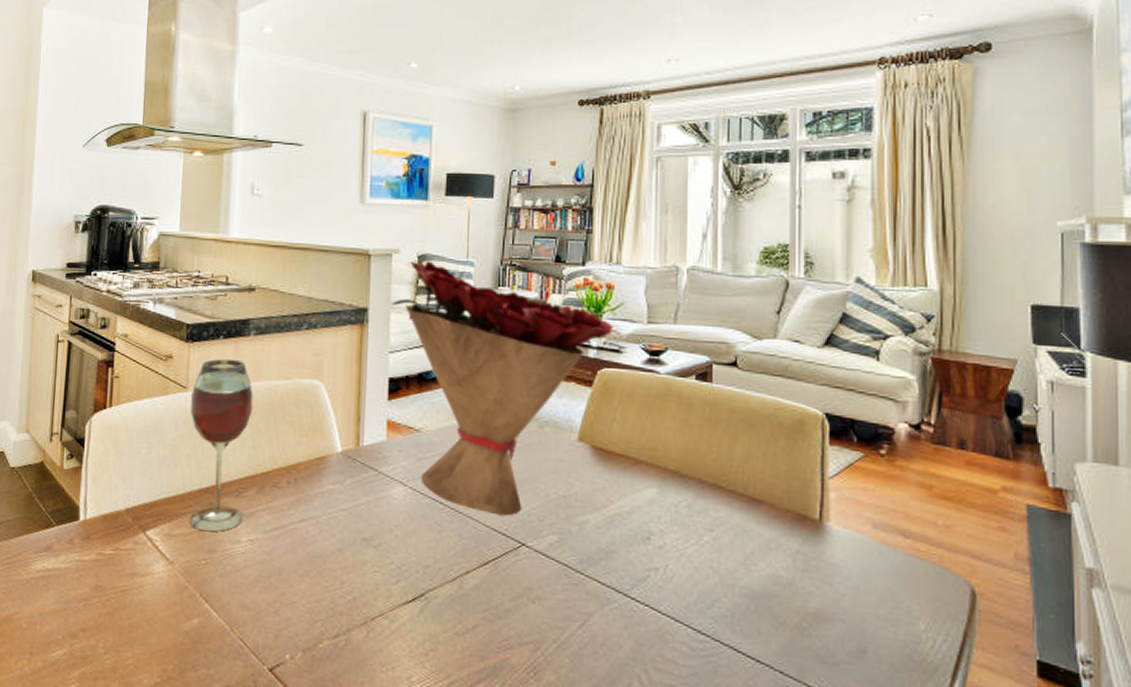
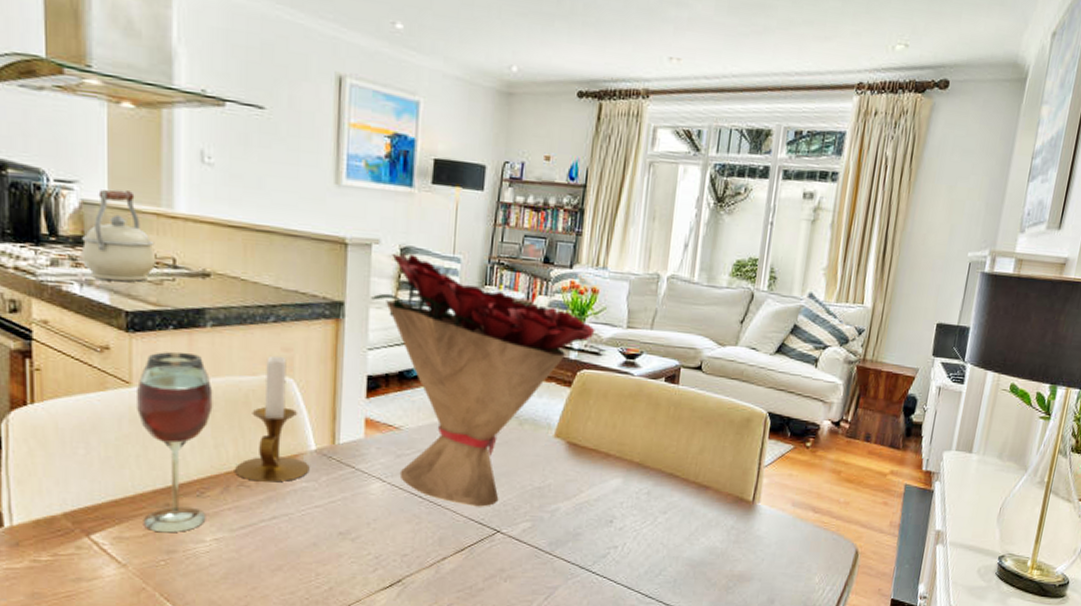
kettle: none [156,222,213,299] -> present [81,188,157,282]
candlestick: none [268,360,336,484] -> present [234,355,310,482]

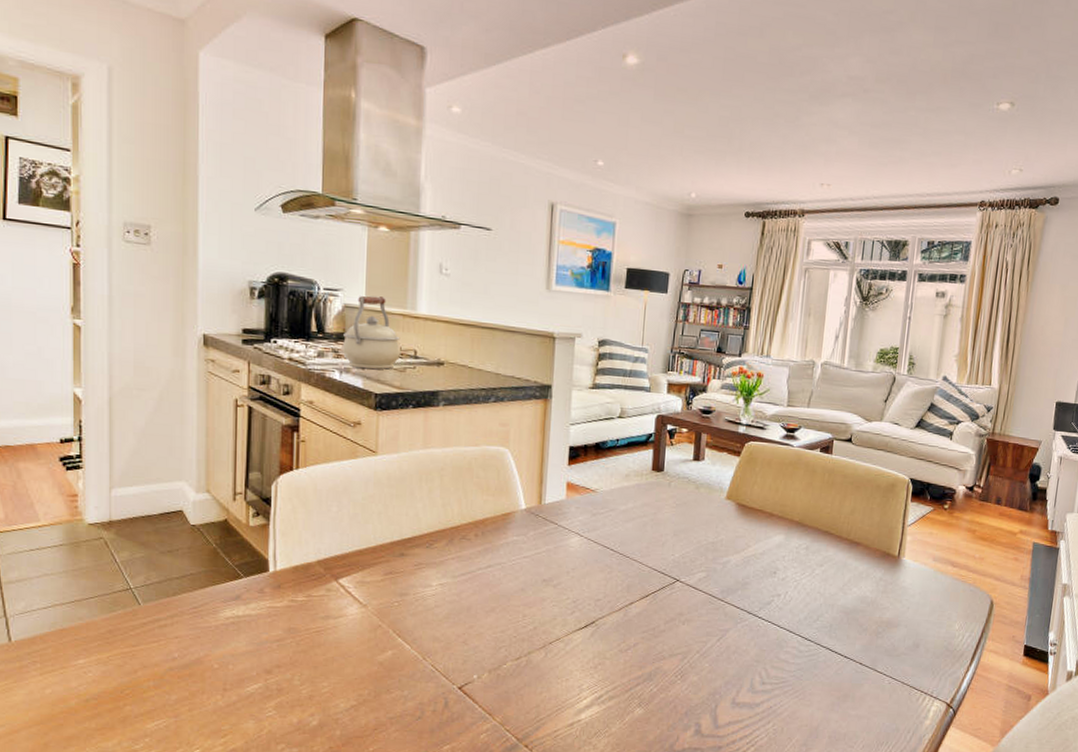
wineglass: present [135,351,213,533] -> none [380,426,443,579]
candlestick: present [234,355,310,482] -> none [457,429,520,536]
flower bouquet: present [371,253,595,507] -> none [574,345,760,559]

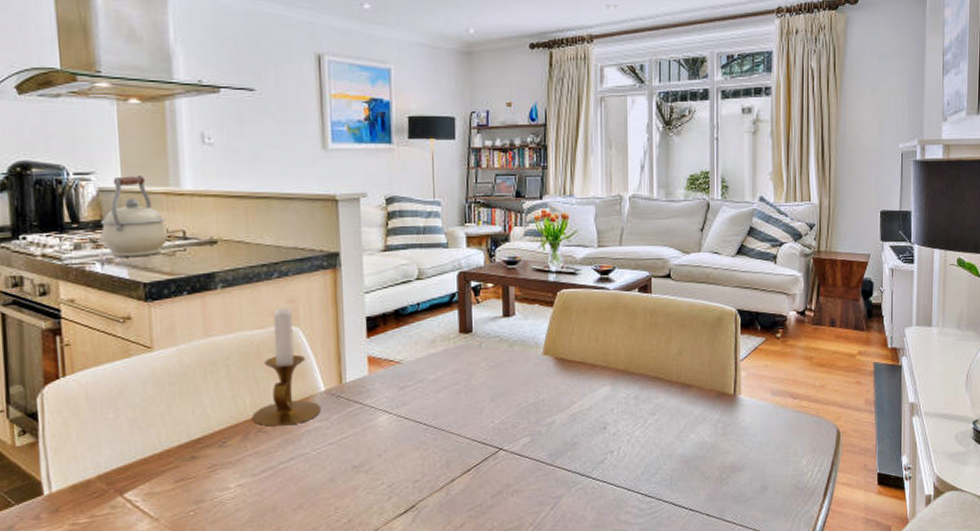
candlestick: none [457,429,520,536] -> present [251,308,321,426]

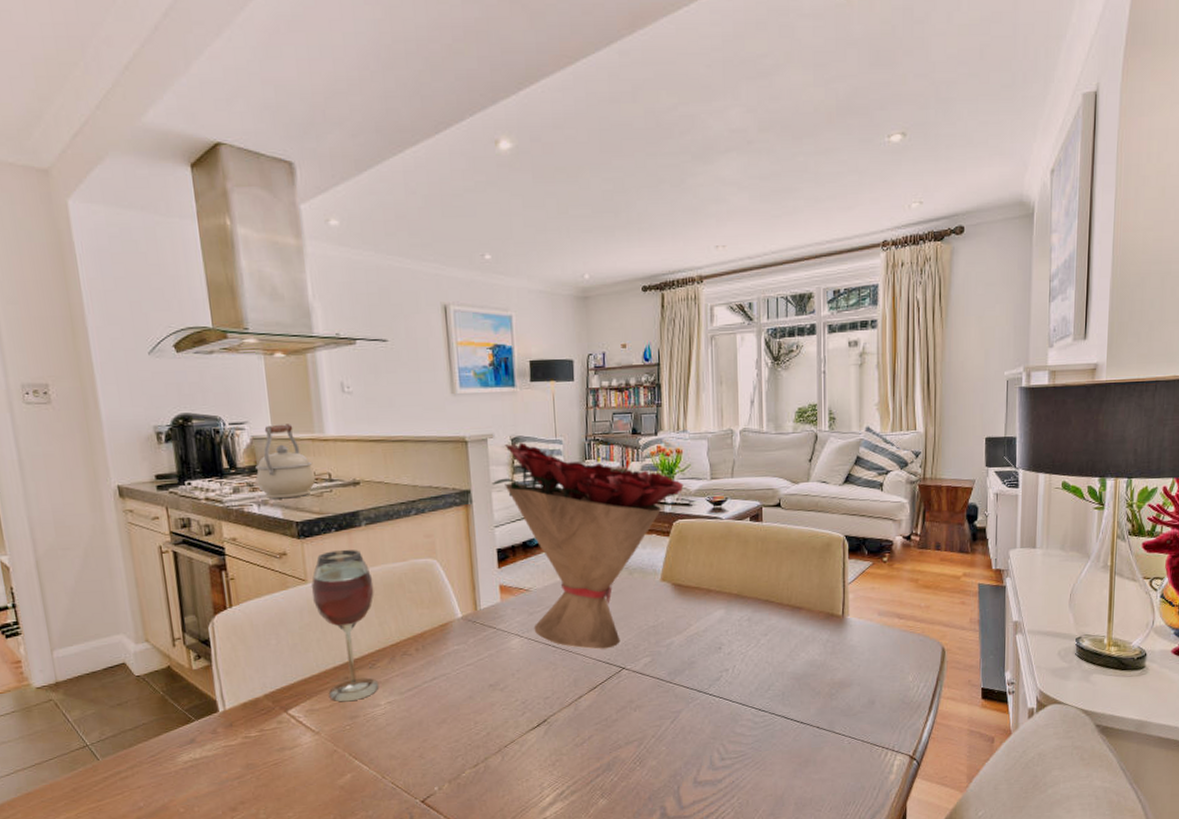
wineglass: none [157,314,229,485] -> present [311,549,379,702]
candlestick: present [251,308,321,426] -> none [397,542,459,650]
flower bouquet: none [363,203,569,428] -> present [492,442,684,649]

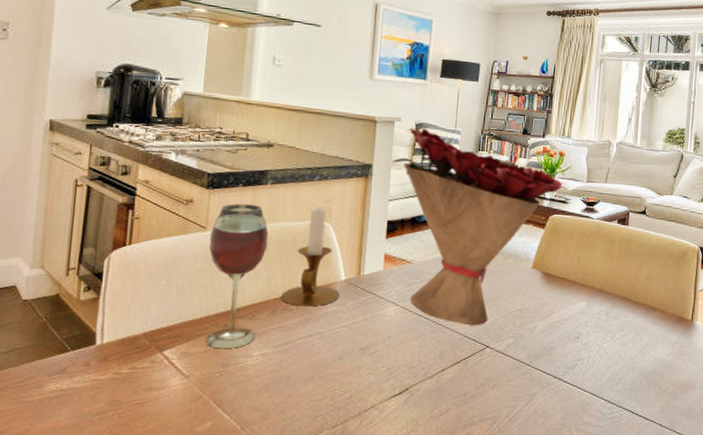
kettle: present [255,424,316,499] -> none [178,84,235,151]
candlestick: none [397,542,459,650] -> present [280,205,340,307]

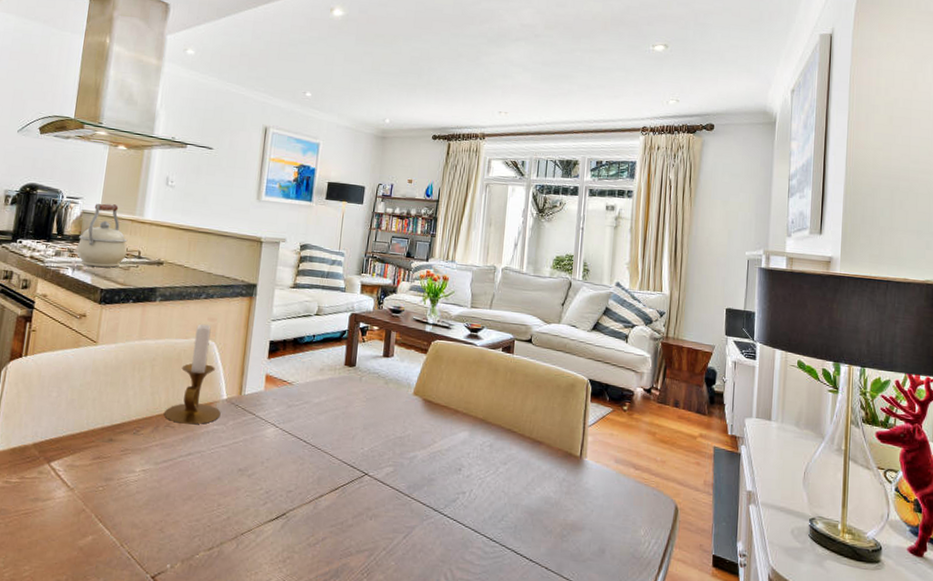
kettle: none [178,84,235,151] -> present [76,203,128,268]
wineglass: present [206,203,269,349] -> none [91,319,156,464]
flower bouquet: present [393,128,563,326] -> none [277,249,446,452]

